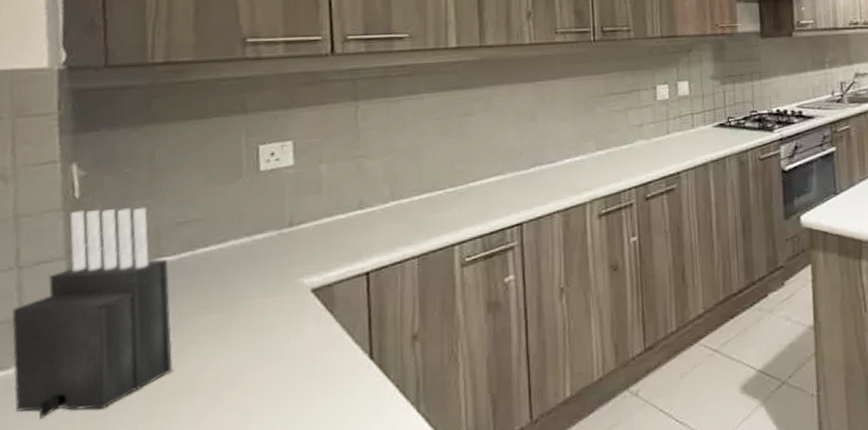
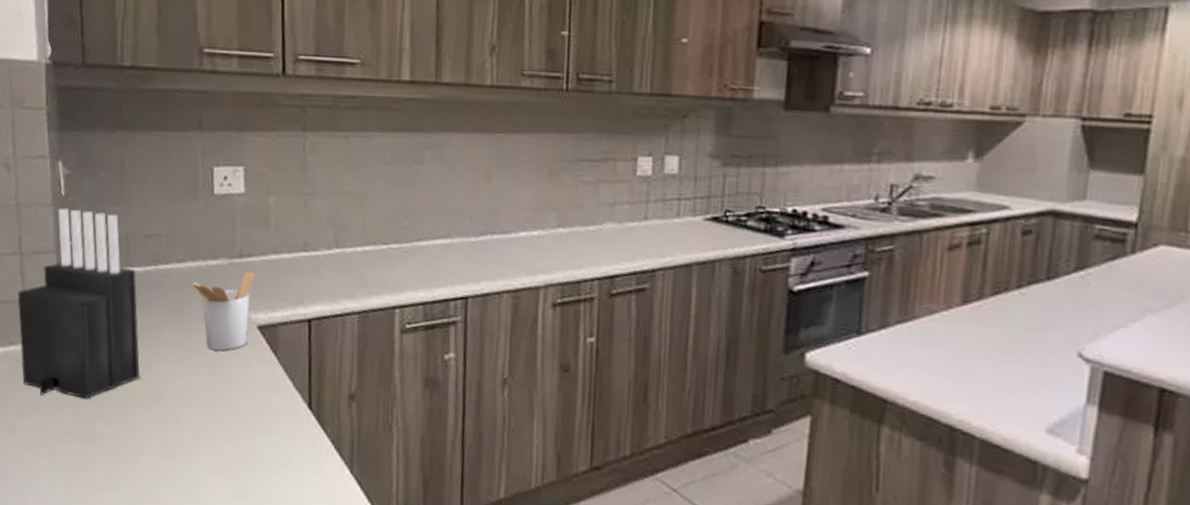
utensil holder: none [234,239,307,324] -> present [191,272,255,352]

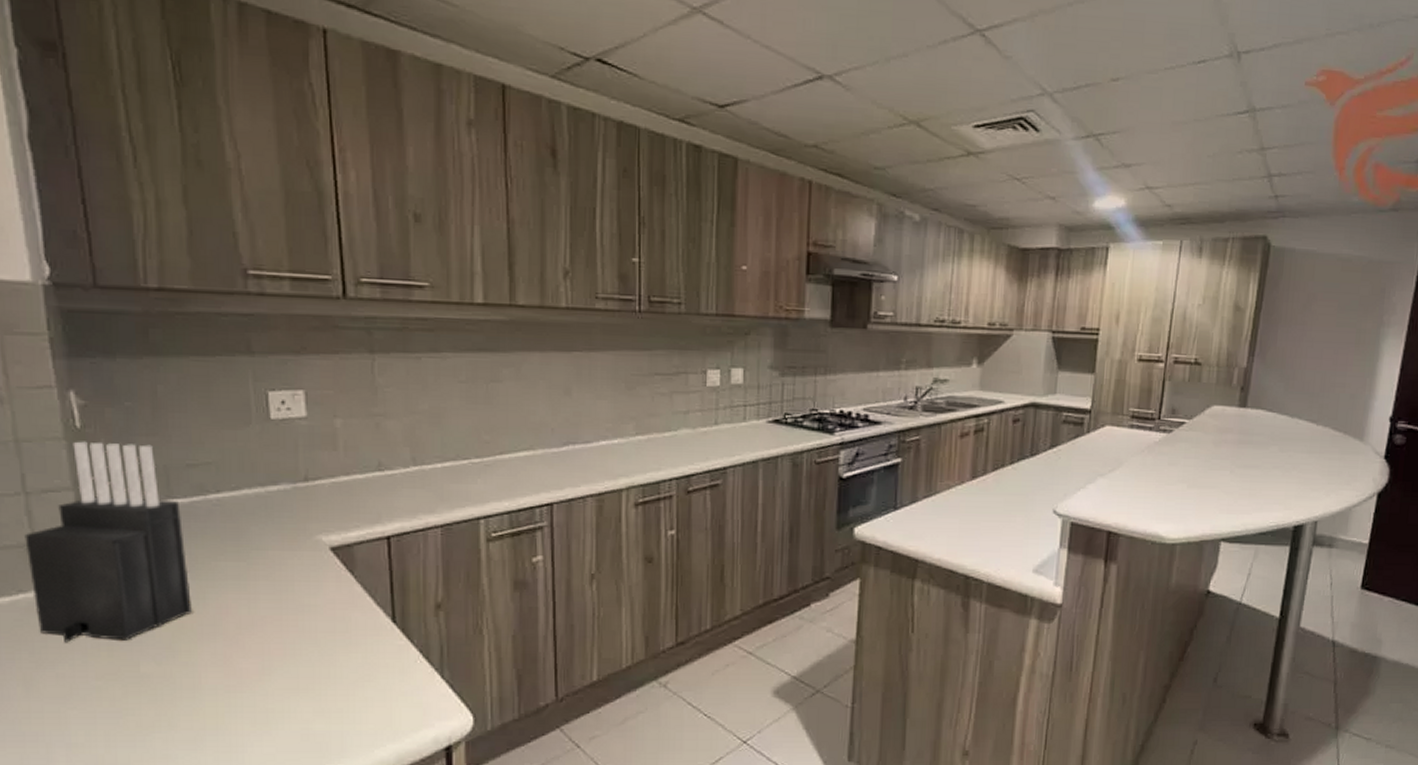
utensil holder: present [191,272,255,352] -> none [249,495,323,576]

